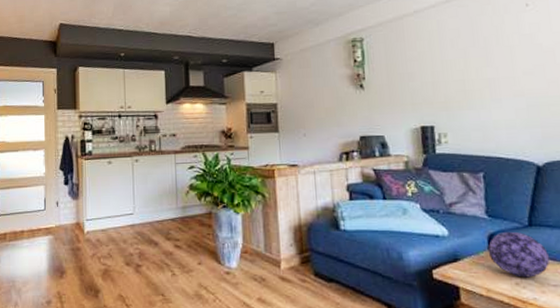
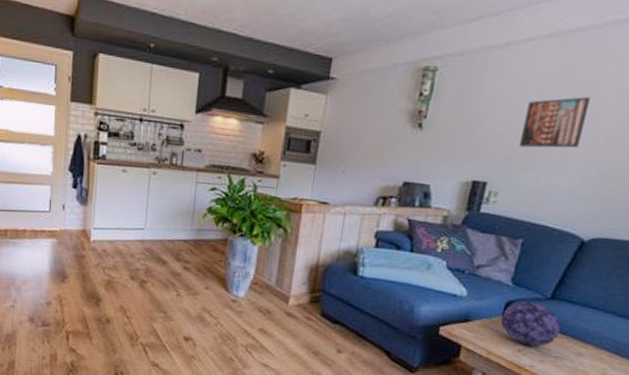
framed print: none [448,43,503,92] -> present [519,97,590,148]

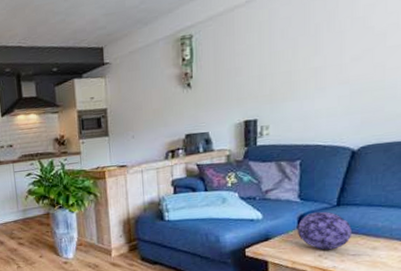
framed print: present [519,97,590,148] -> none [277,29,330,84]

